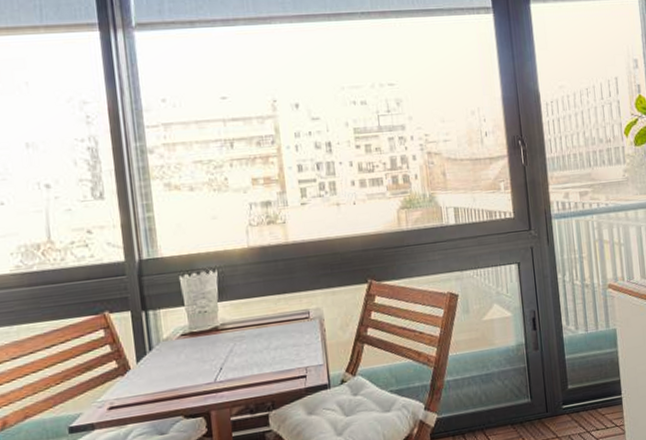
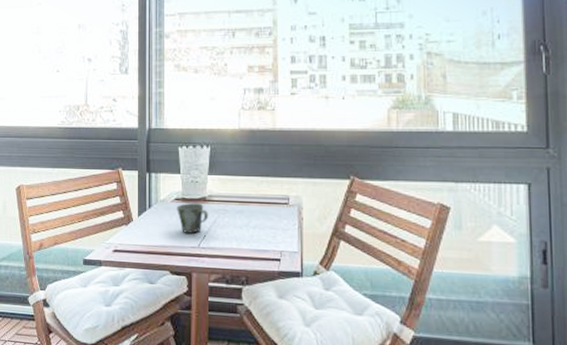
mug: none [184,334,224,370] -> present [177,202,209,234]

